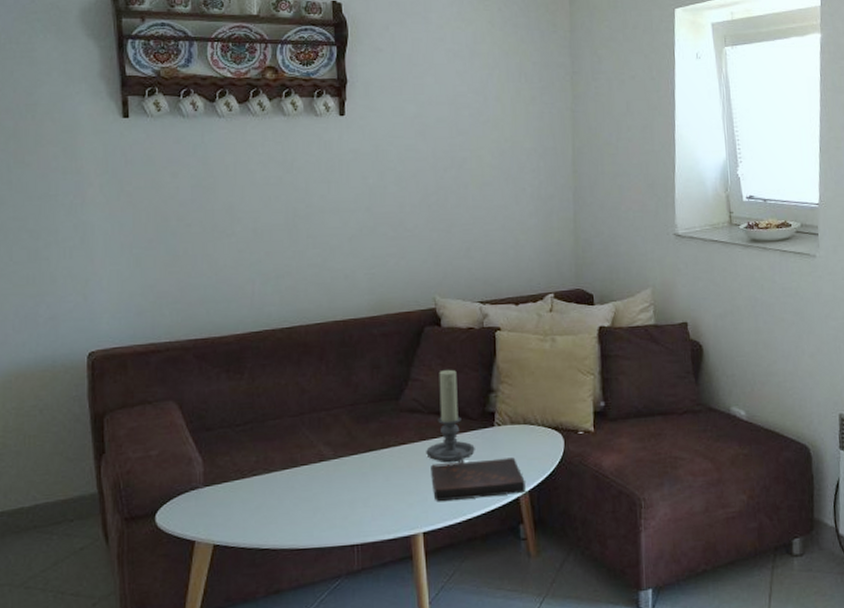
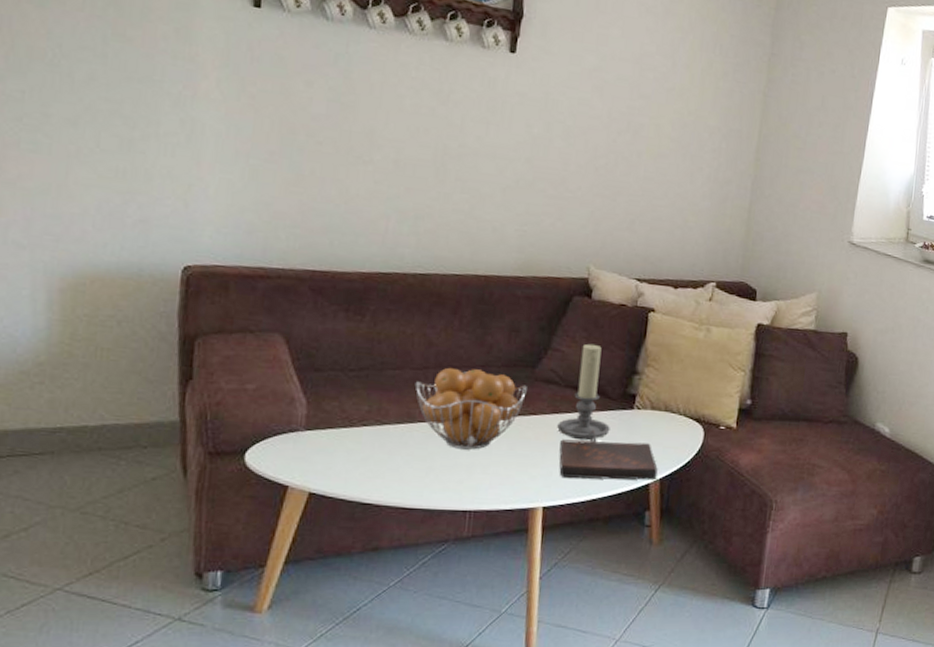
fruit basket: none [294,408,394,487] -> present [415,367,527,450]

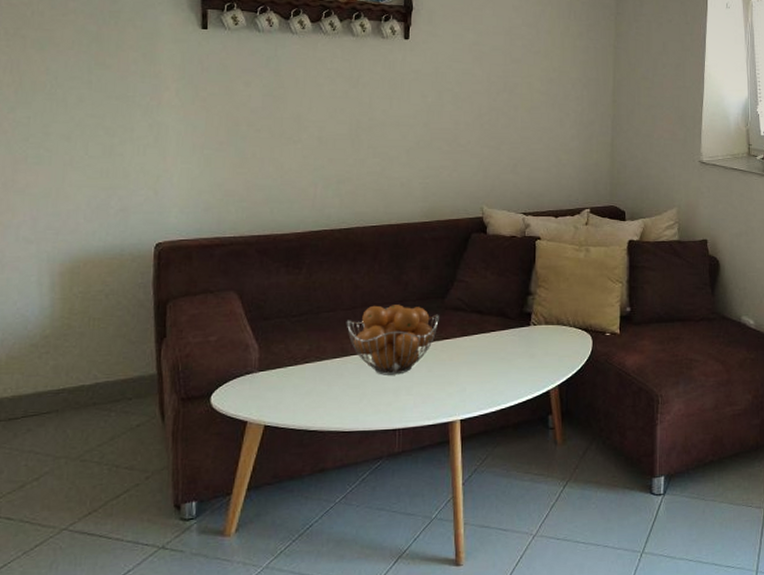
candle holder: present [557,343,610,443] -> none [467,272,512,359]
book: present [559,439,658,480] -> none [470,354,556,392]

